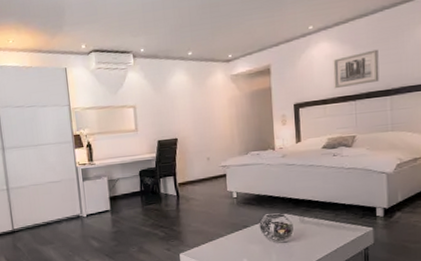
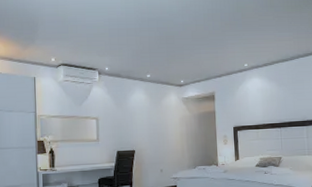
wall art: present [333,49,380,89] -> none [263,88,298,117]

